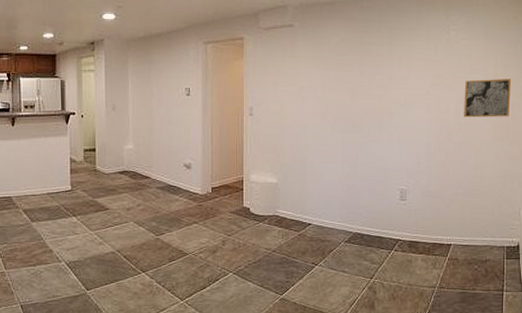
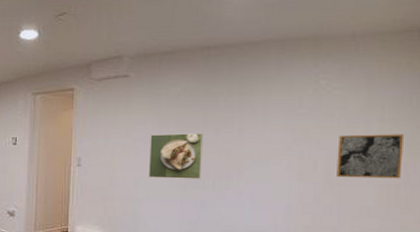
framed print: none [313,81,360,124] -> present [148,133,204,179]

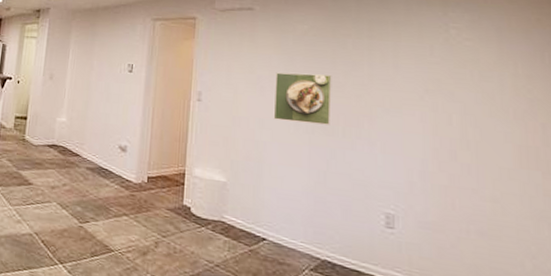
wall art: present [337,134,403,179] -> none [472,88,540,140]

